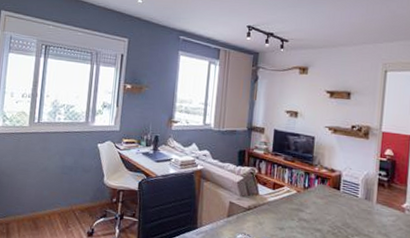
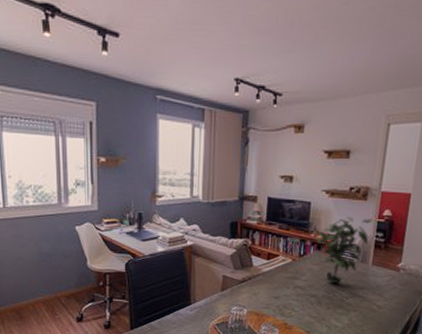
potted plant: none [318,153,375,220] -> present [314,217,373,284]

